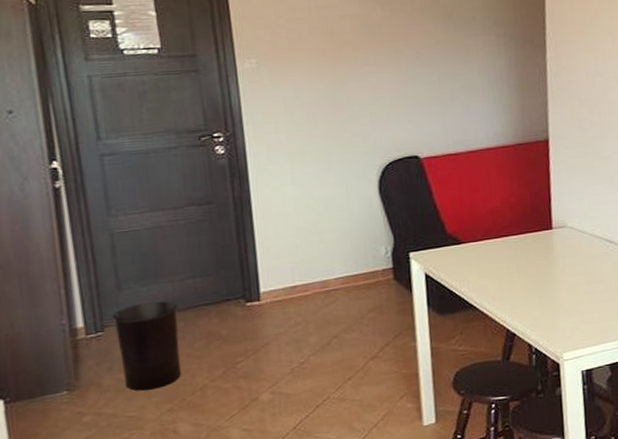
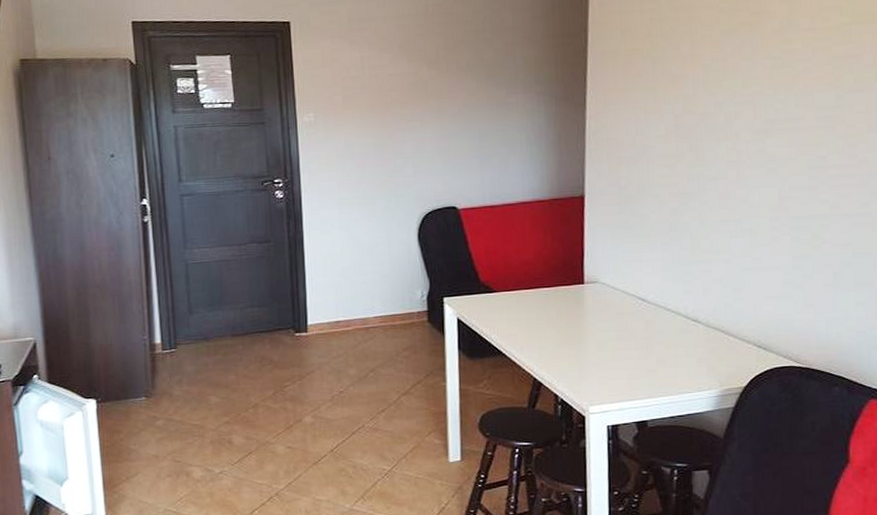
waste bin: present [112,301,181,391] -> none [183,326,238,403]

